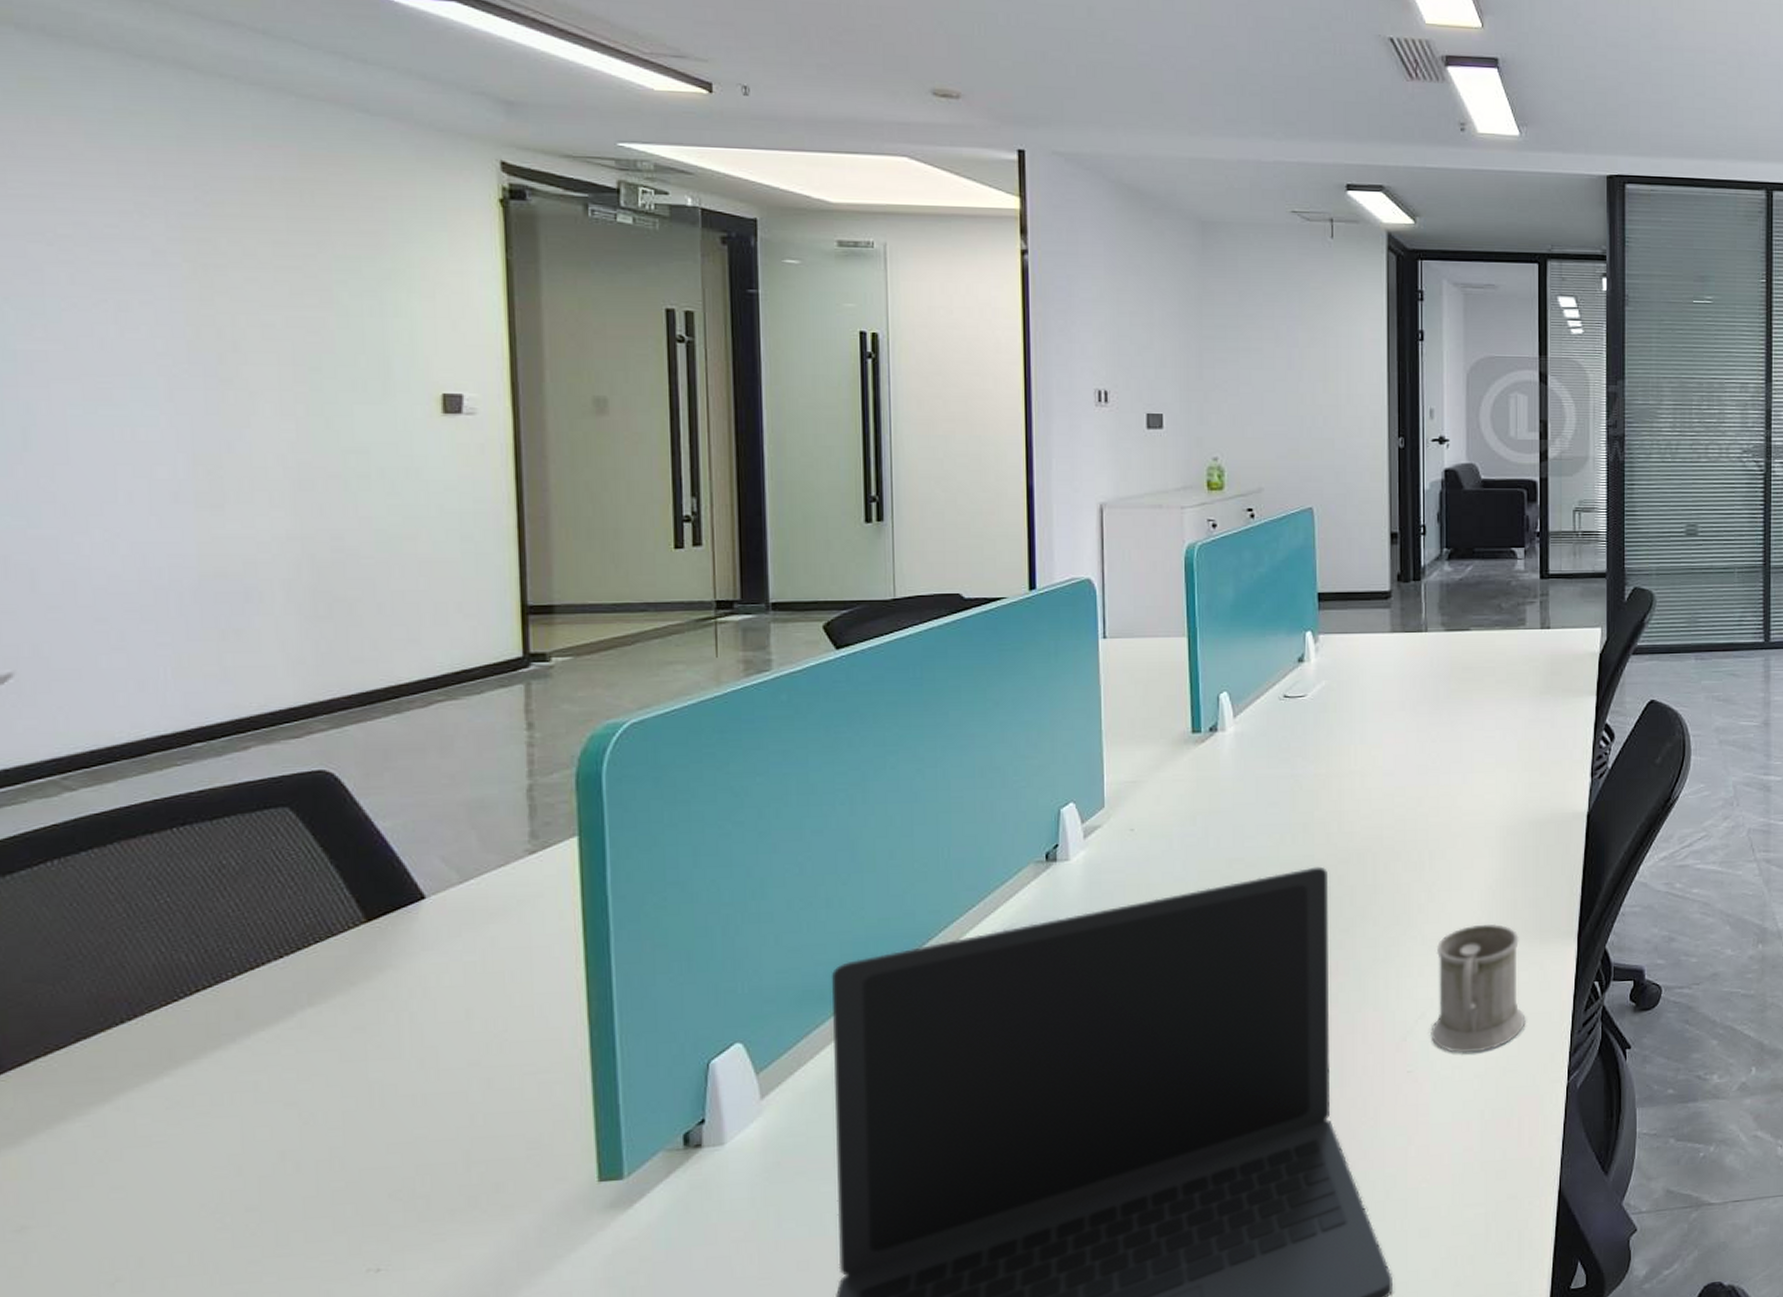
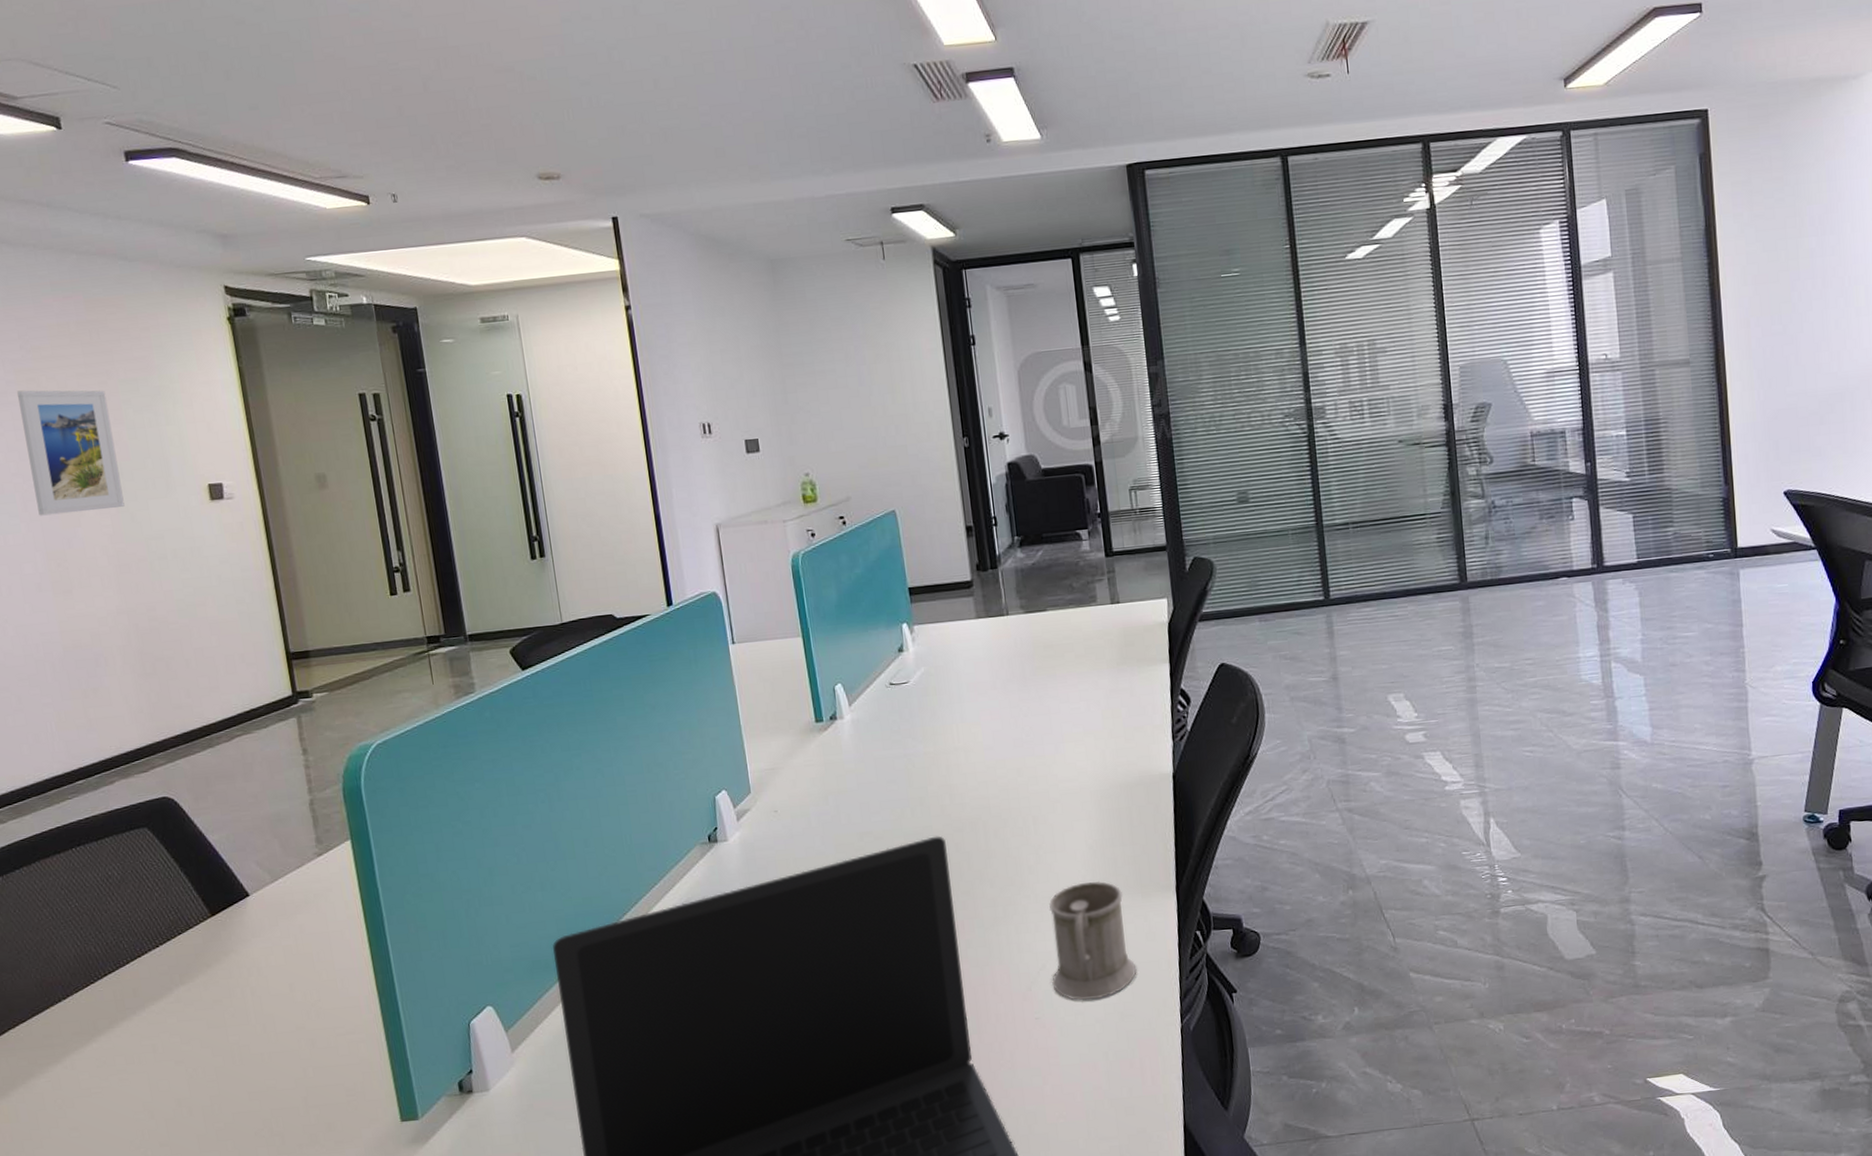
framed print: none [182,251,319,410] -> present [17,390,125,516]

